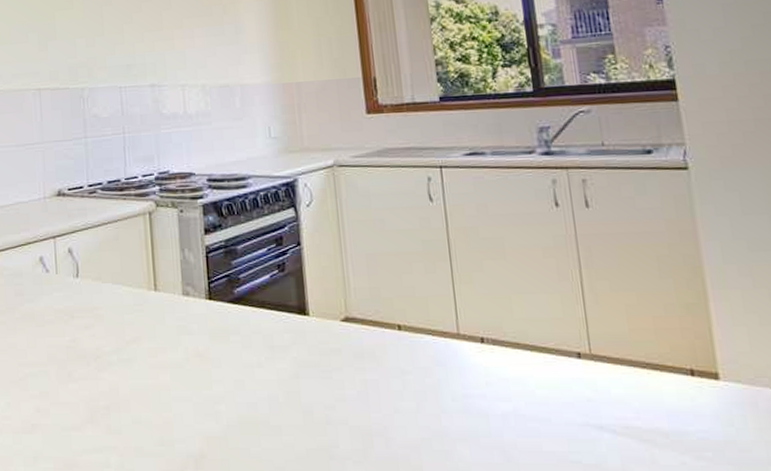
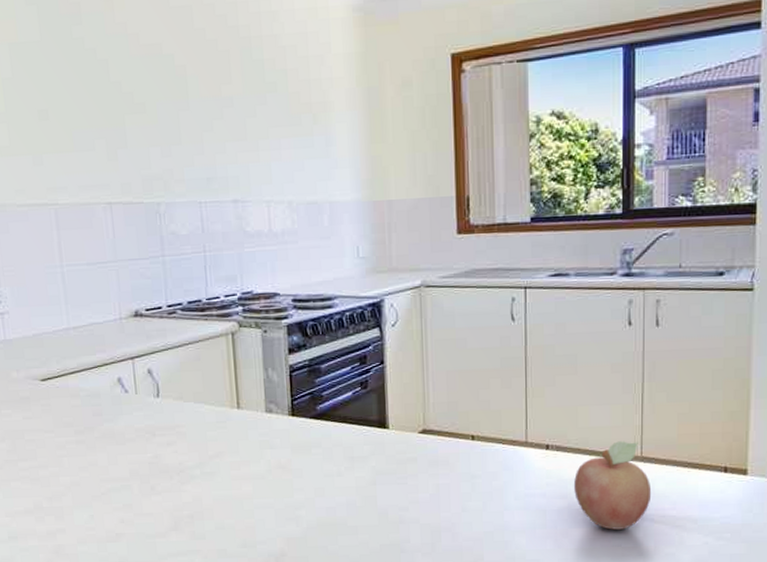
fruit: none [516,335,609,442] -> present [574,441,652,530]

